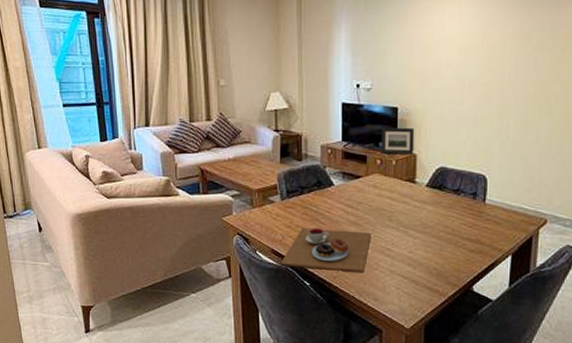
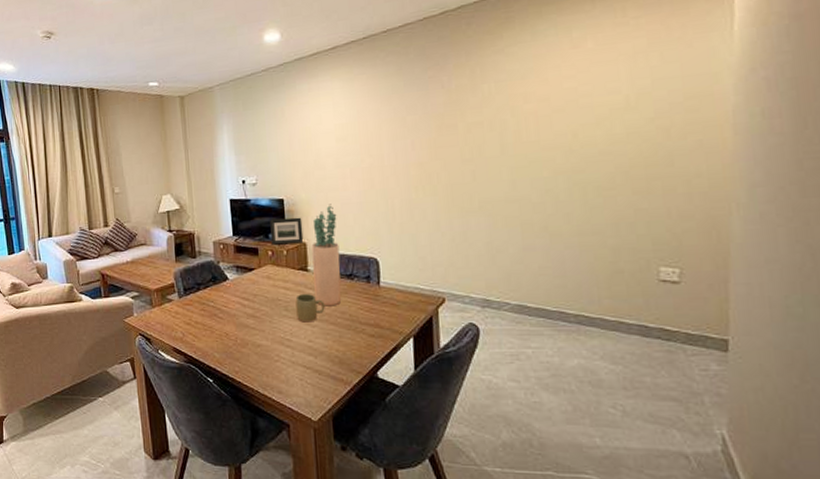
place setting: present [280,227,371,272] -> none [182,323,270,365]
mug: none [400,205,429,234] -> present [295,294,325,323]
vase: none [419,116,450,220] -> present [311,204,342,306]

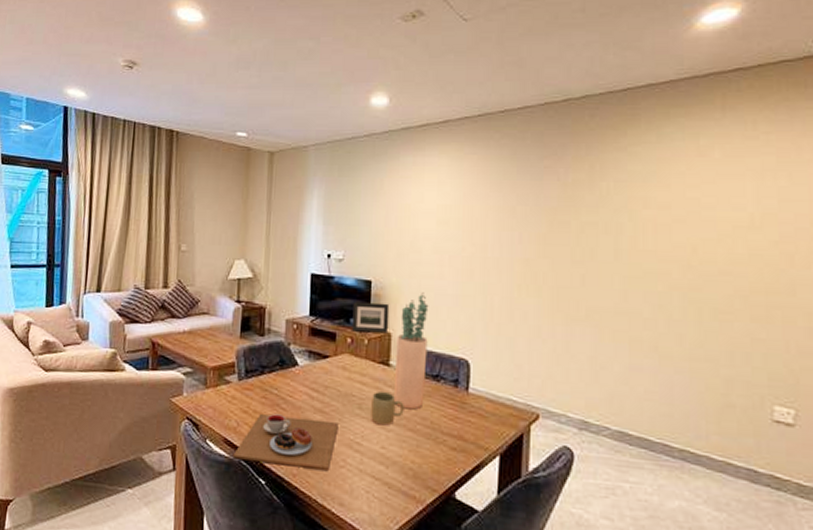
place setting: none [182,323,270,365] -> present [232,414,338,470]

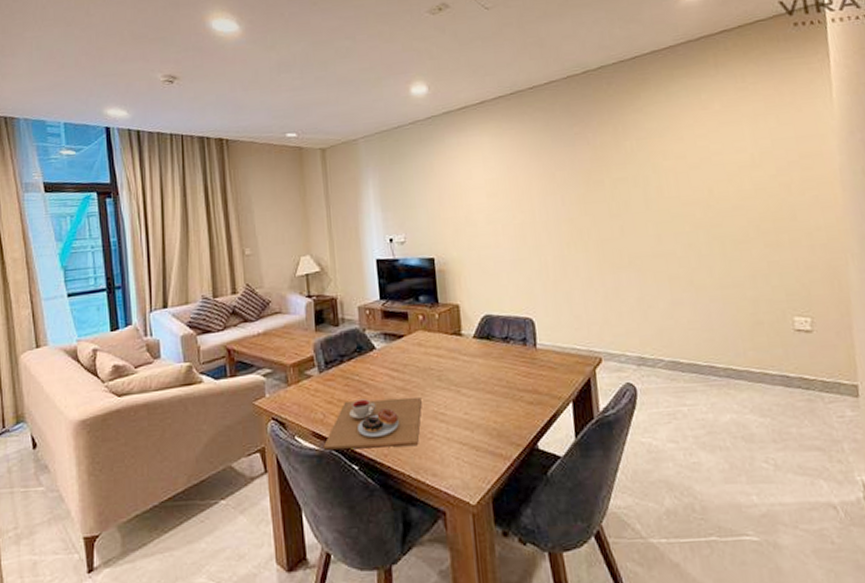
picture frame: present [352,301,390,334] -> none [420,277,457,309]
mug: present [371,392,404,426] -> none [449,361,481,393]
vase: present [393,292,429,410] -> none [464,262,498,374]

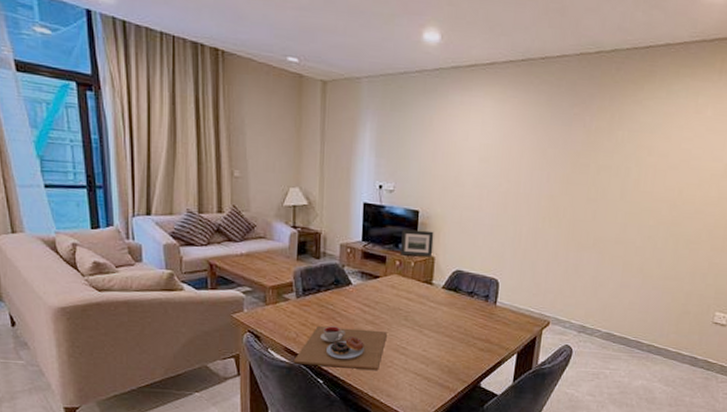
picture frame: none [420,277,457,309] -> present [400,229,434,257]

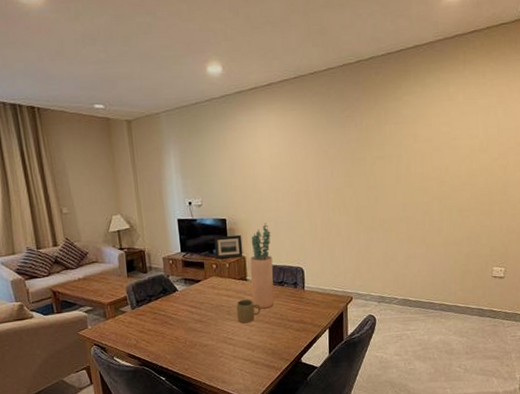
place setting: present [293,326,387,370] -> none [136,327,215,367]
mug: none [415,306,443,333] -> present [236,299,261,324]
vase: none [434,222,468,320] -> present [250,223,274,309]

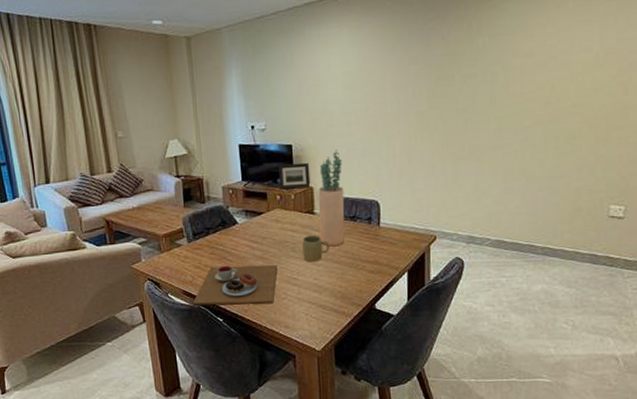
place setting: none [136,327,215,367] -> present [192,265,278,306]

